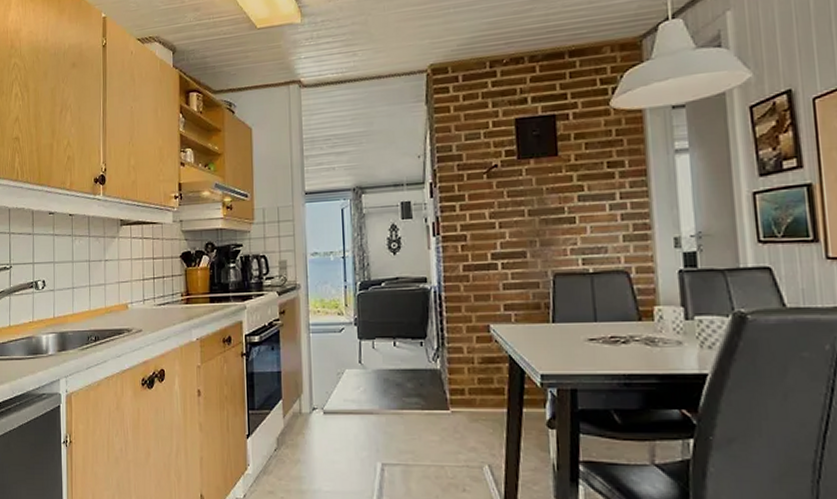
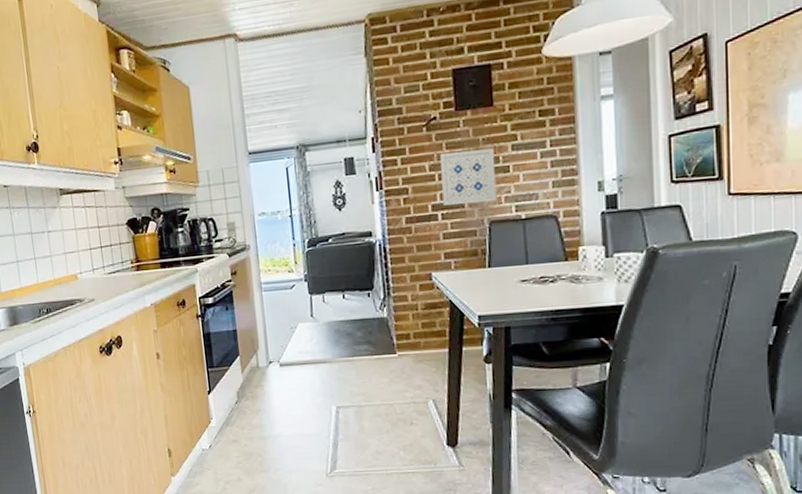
wall art: none [501,198,561,255] -> present [440,148,496,206]

